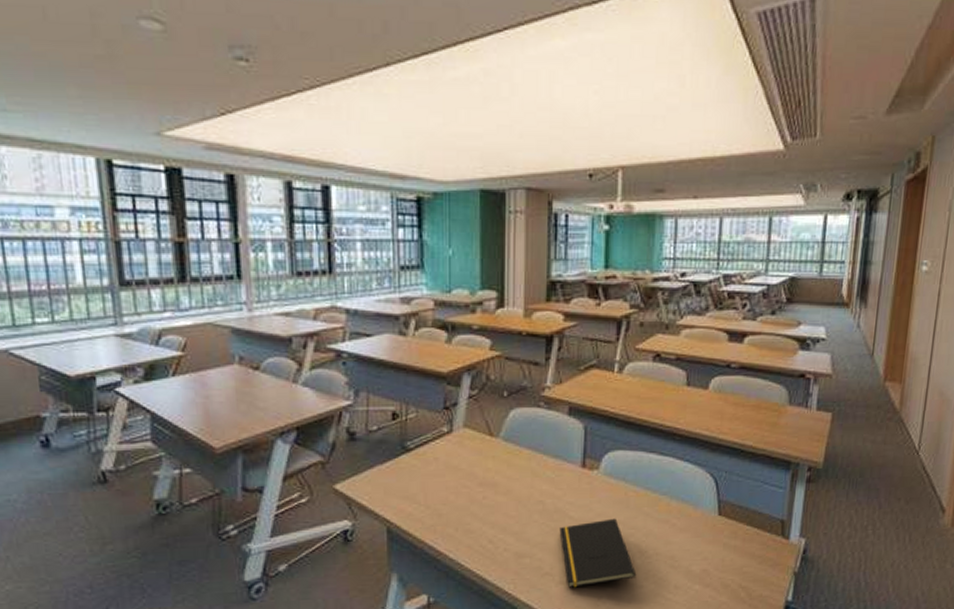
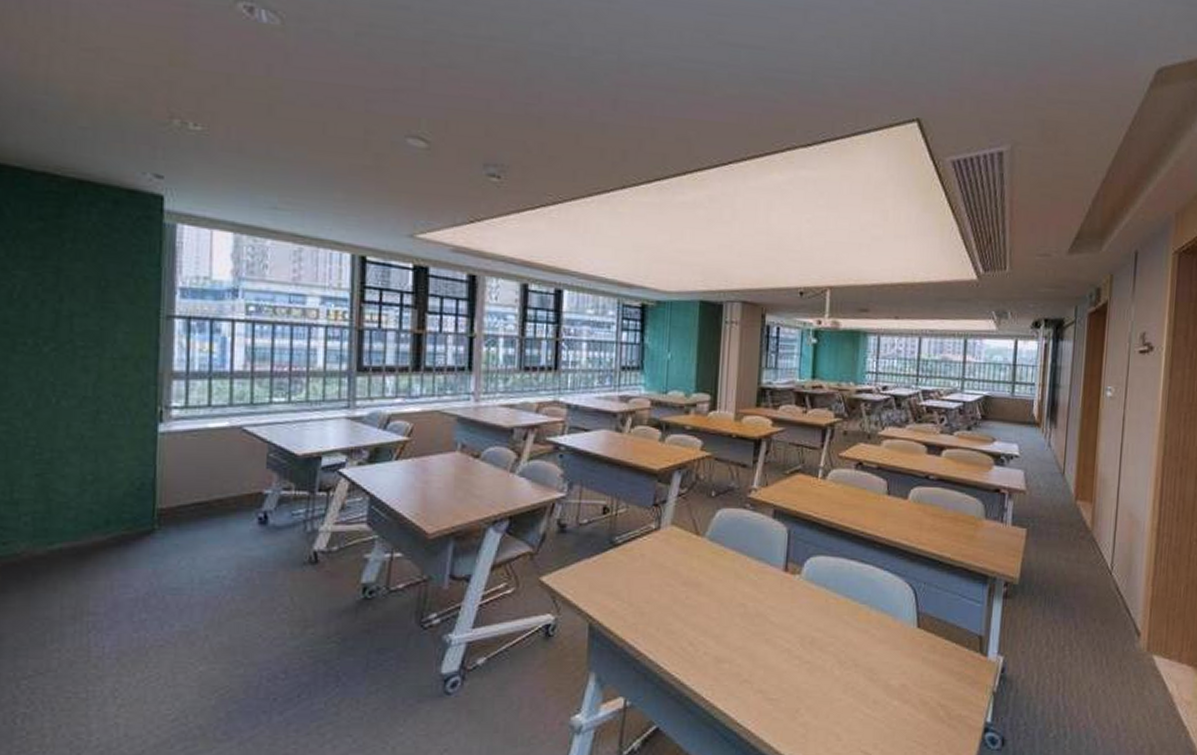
notepad: present [559,518,637,588] -> none [760,625,835,698]

